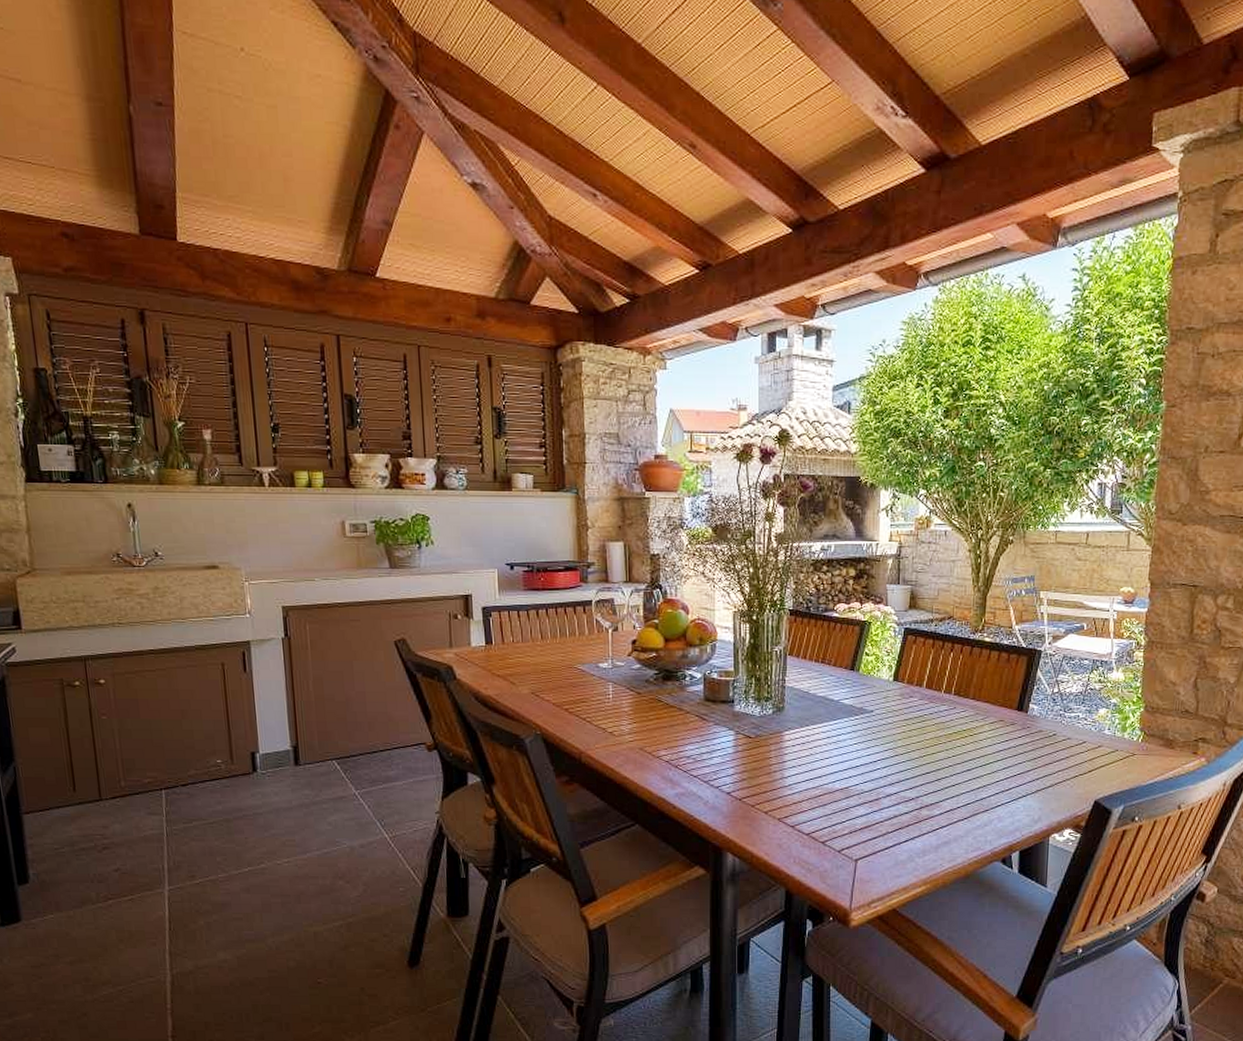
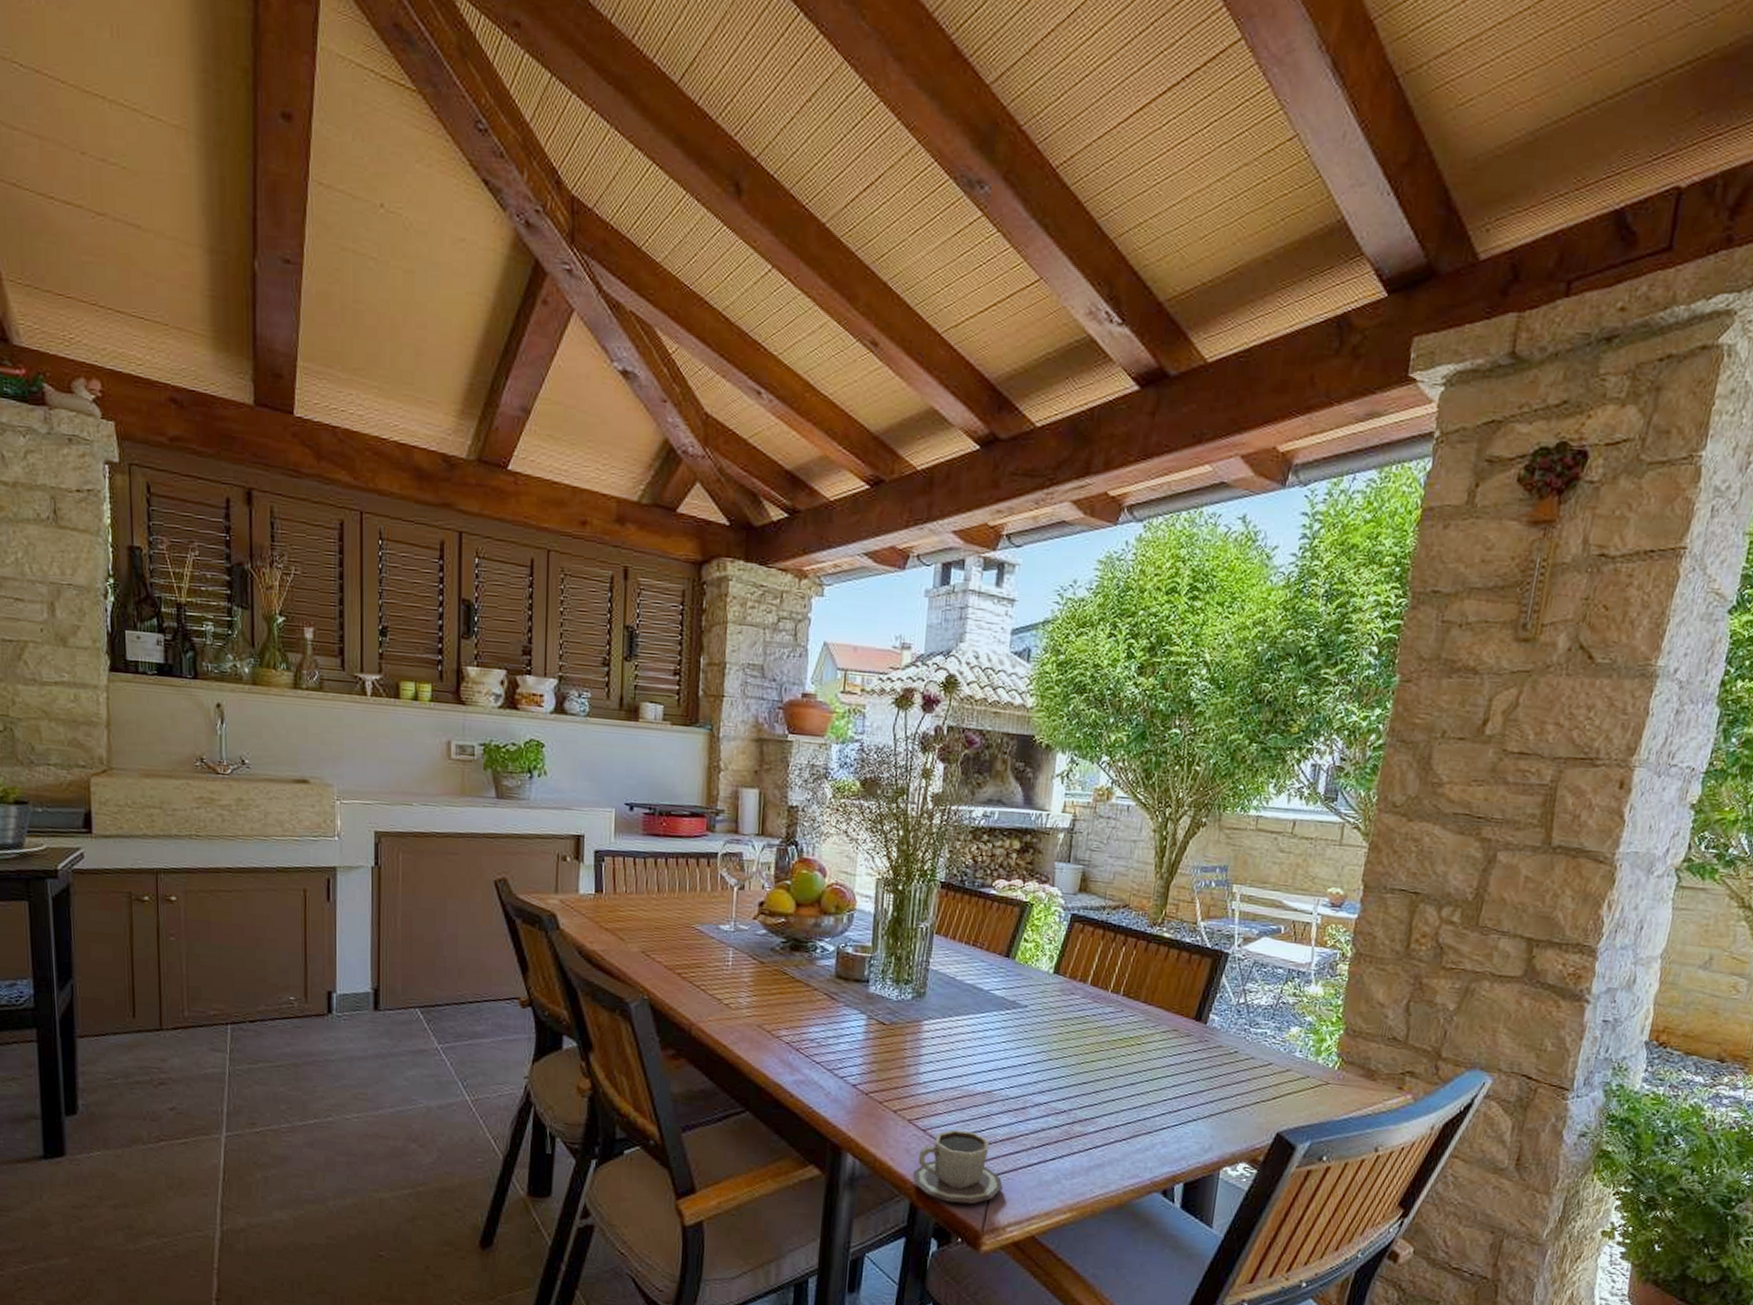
cup: none [786,823,865,887] -> present [912,1129,1003,1204]

